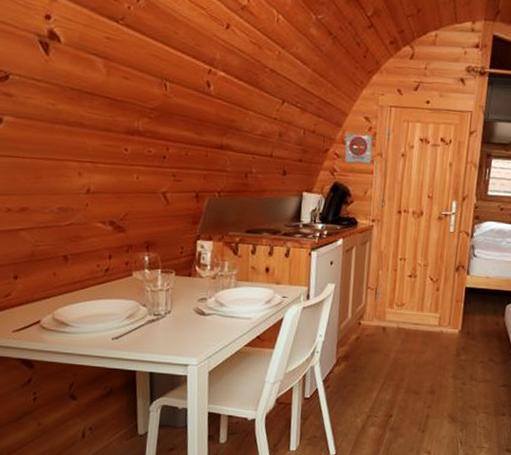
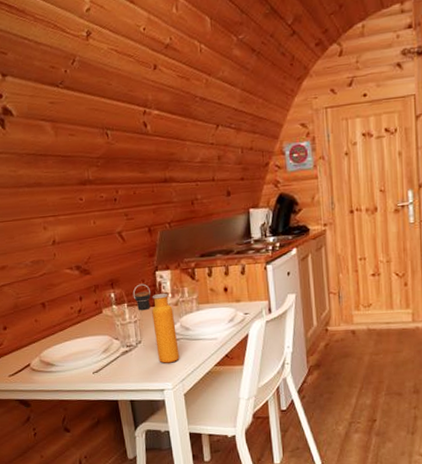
water bottle: none [168,251,210,338] -> present [132,283,180,363]

